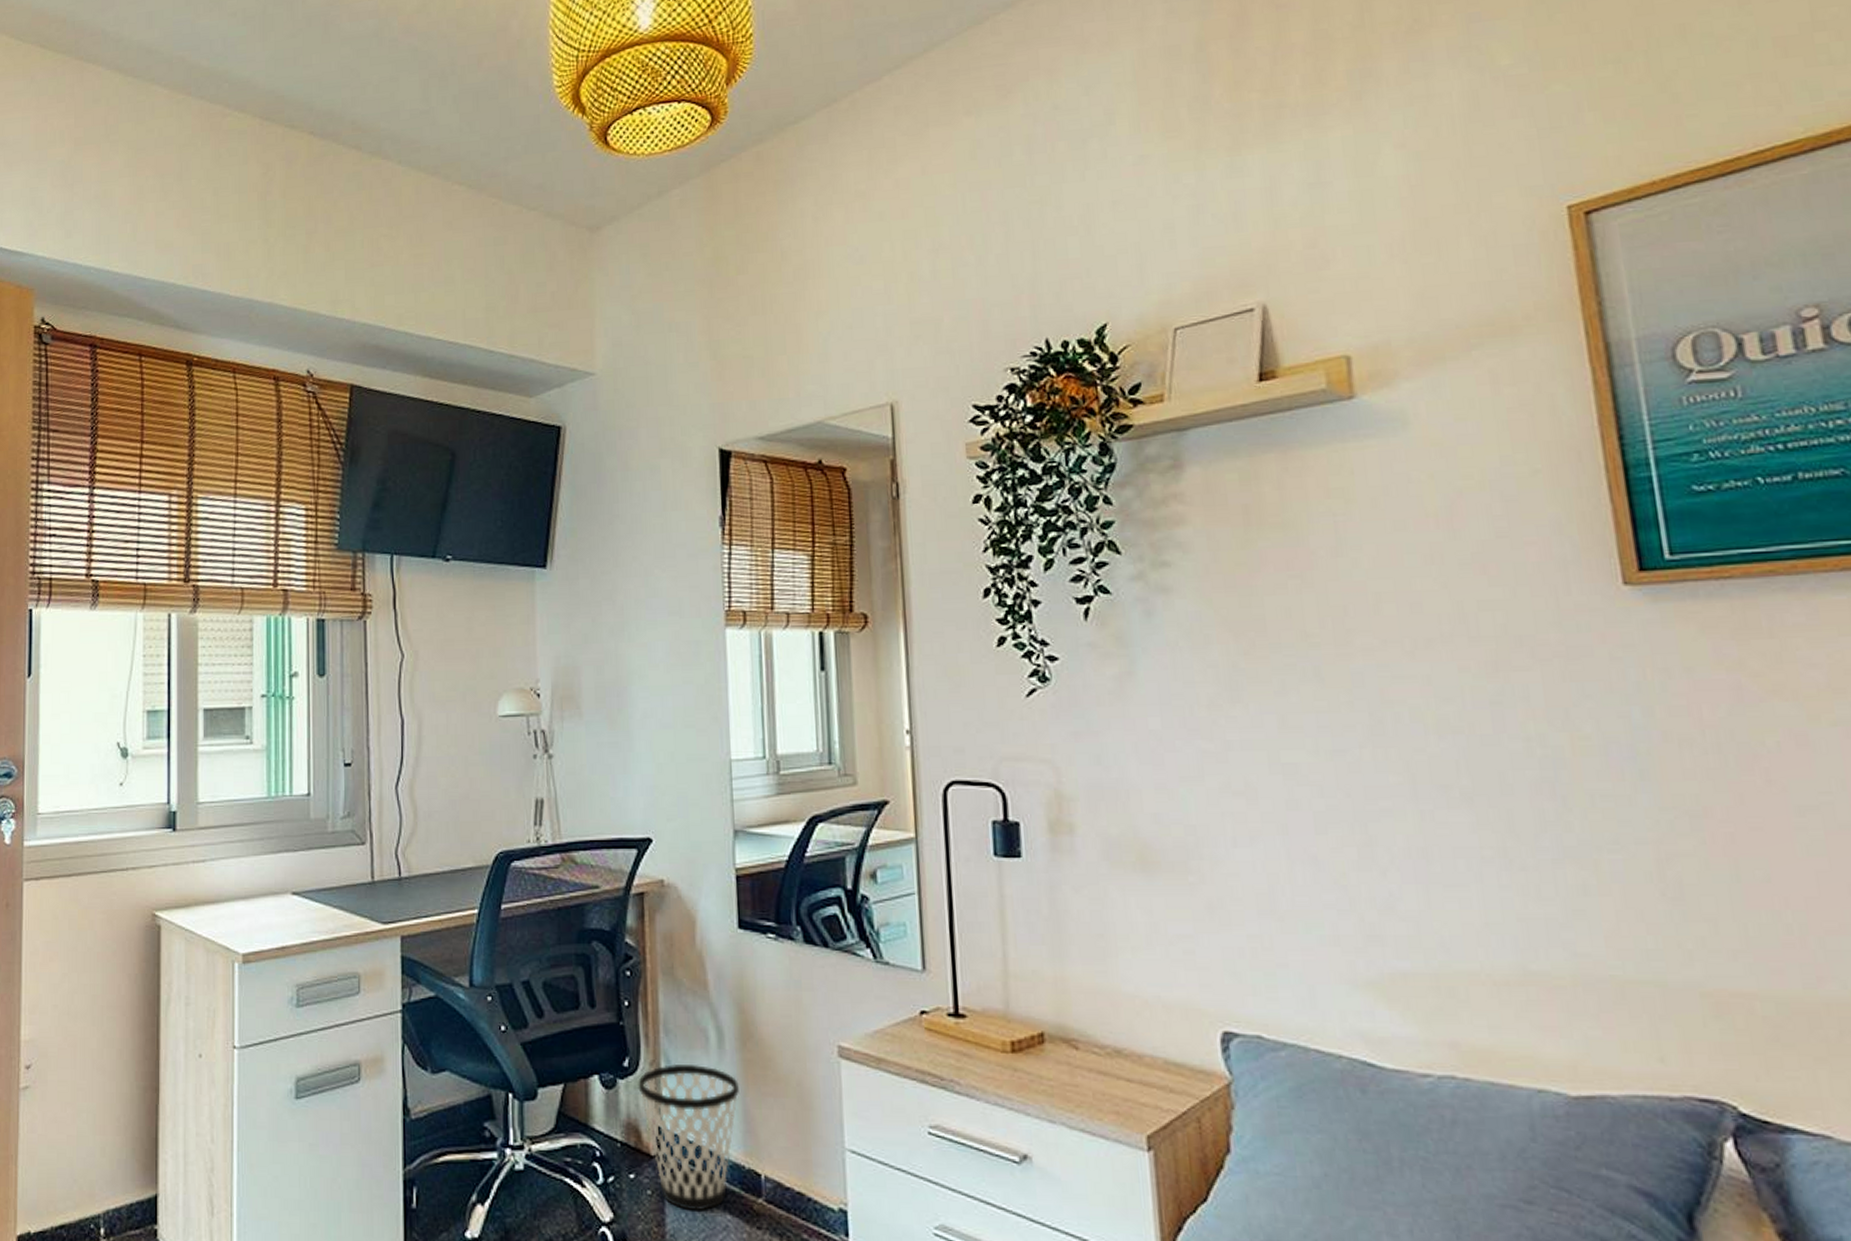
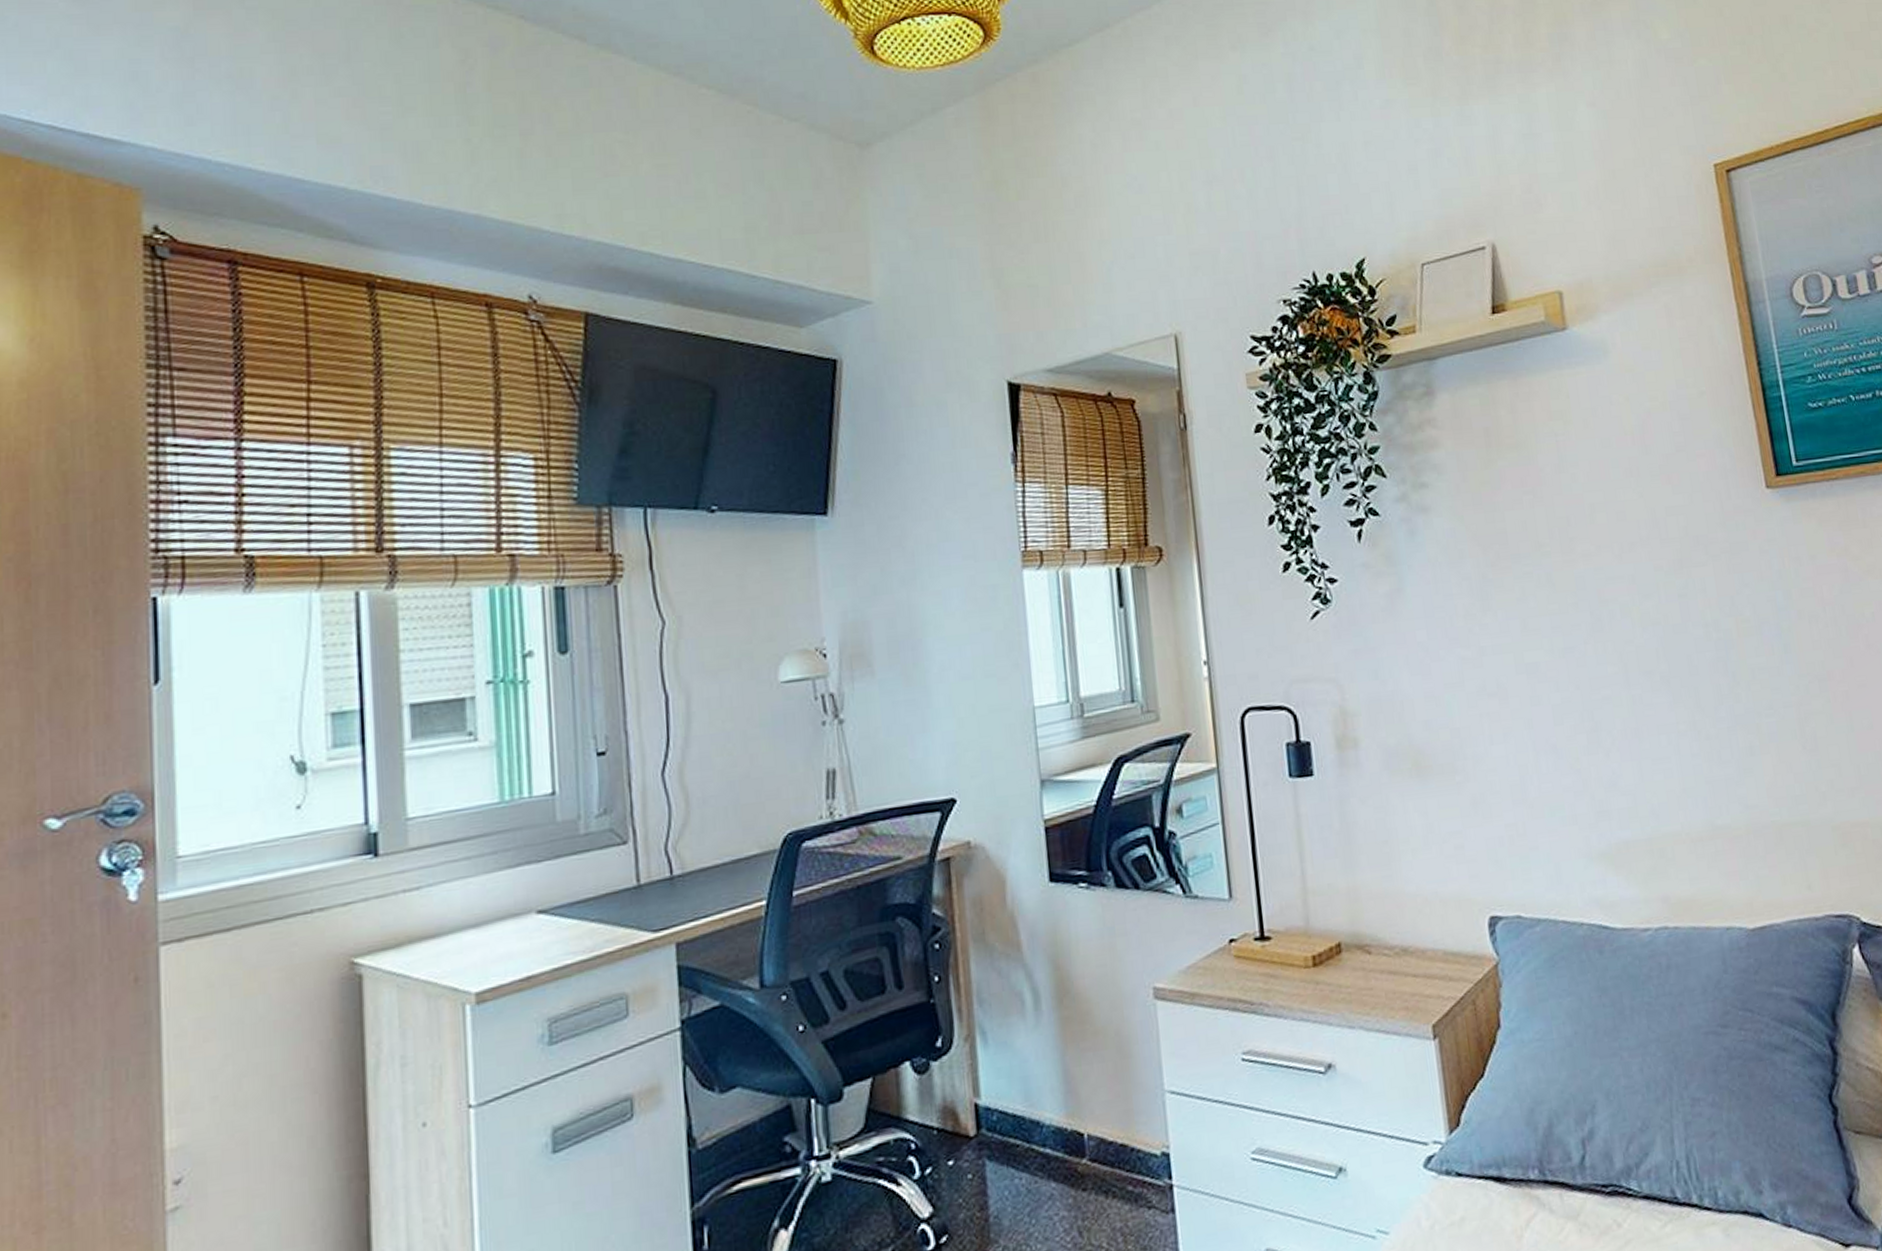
wastebasket: present [638,1063,739,1210] -> none [952,1031,1058,1187]

